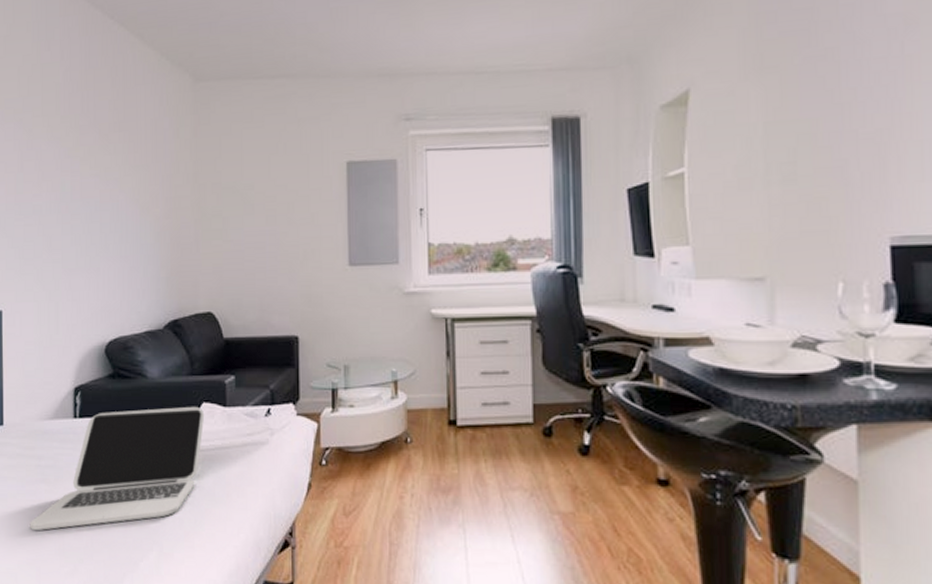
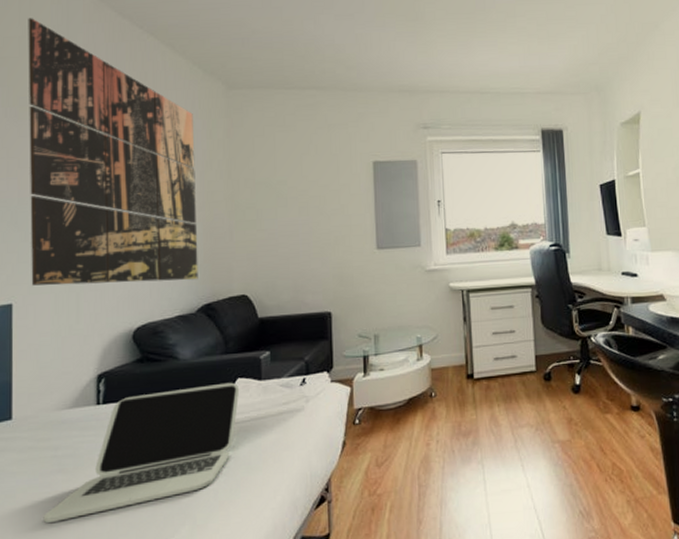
wall art: none [12,15,166,294] -> present [28,18,198,286]

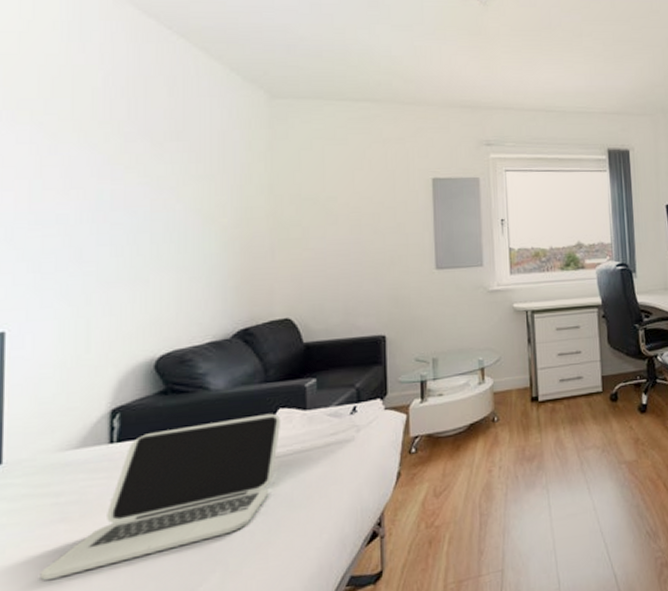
wall art: present [28,18,198,286] -> none [29,11,234,311]

